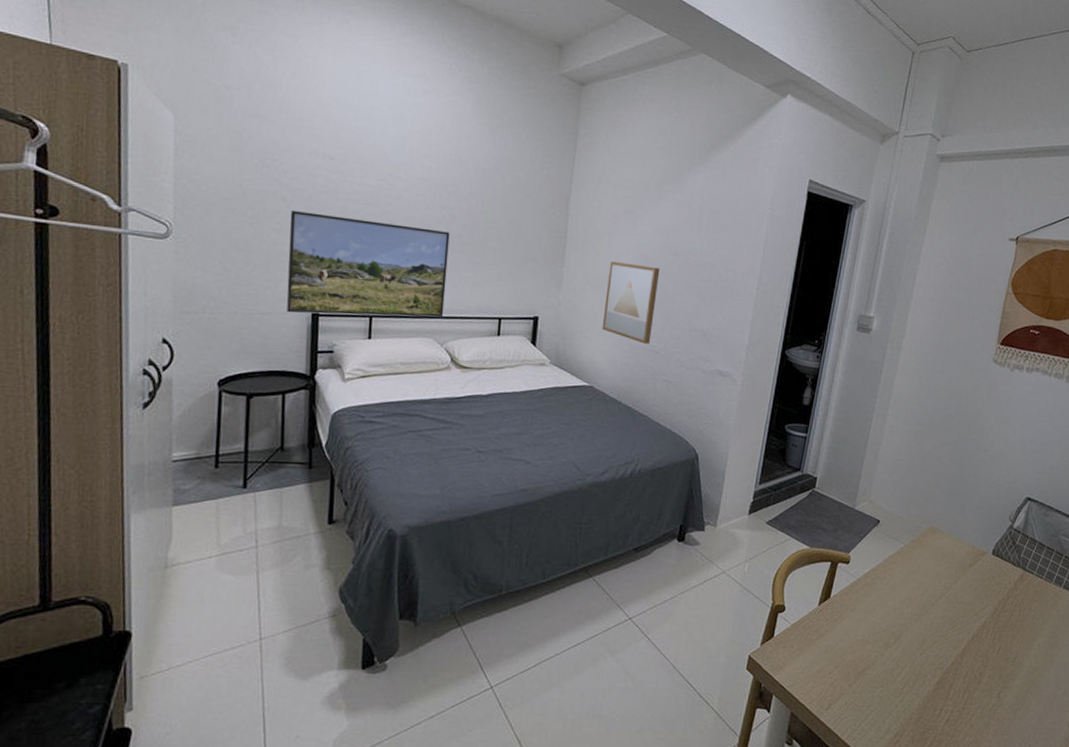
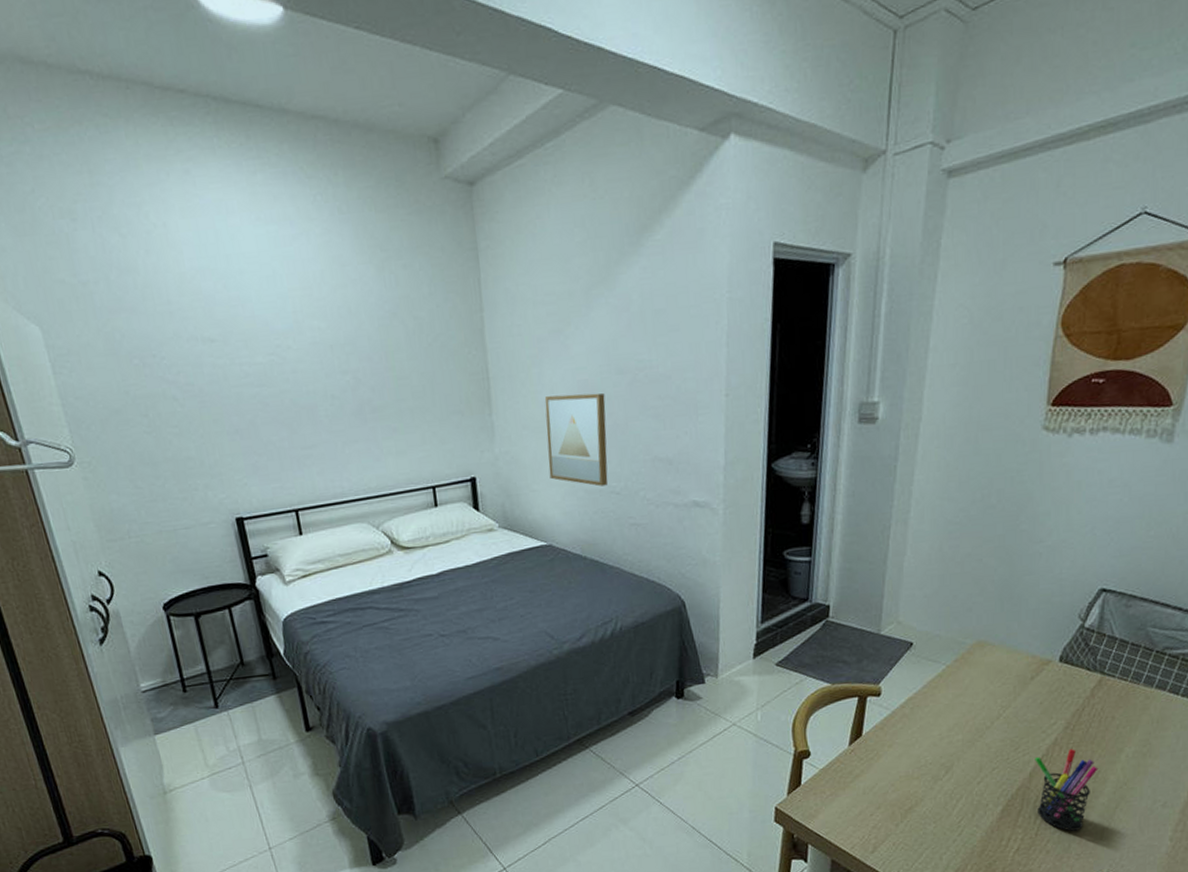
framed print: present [286,209,450,318] -> none [185,399,372,522]
pen holder: none [966,633,1016,708] -> present [1035,749,1098,831]

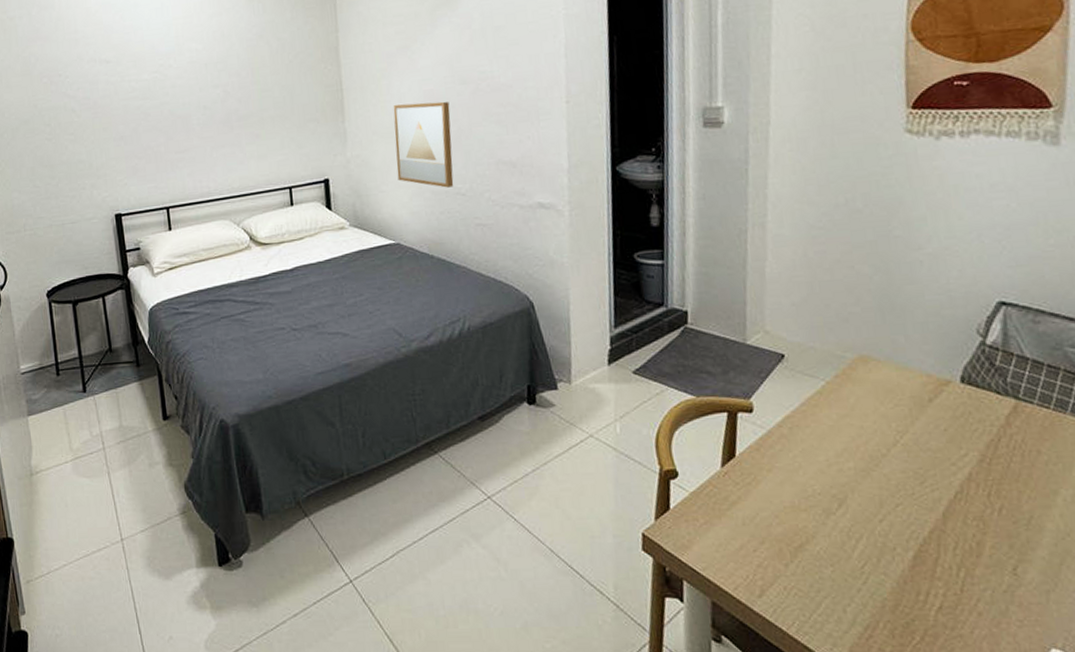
pen holder: present [1035,749,1098,831] -> none [947,487,1030,590]

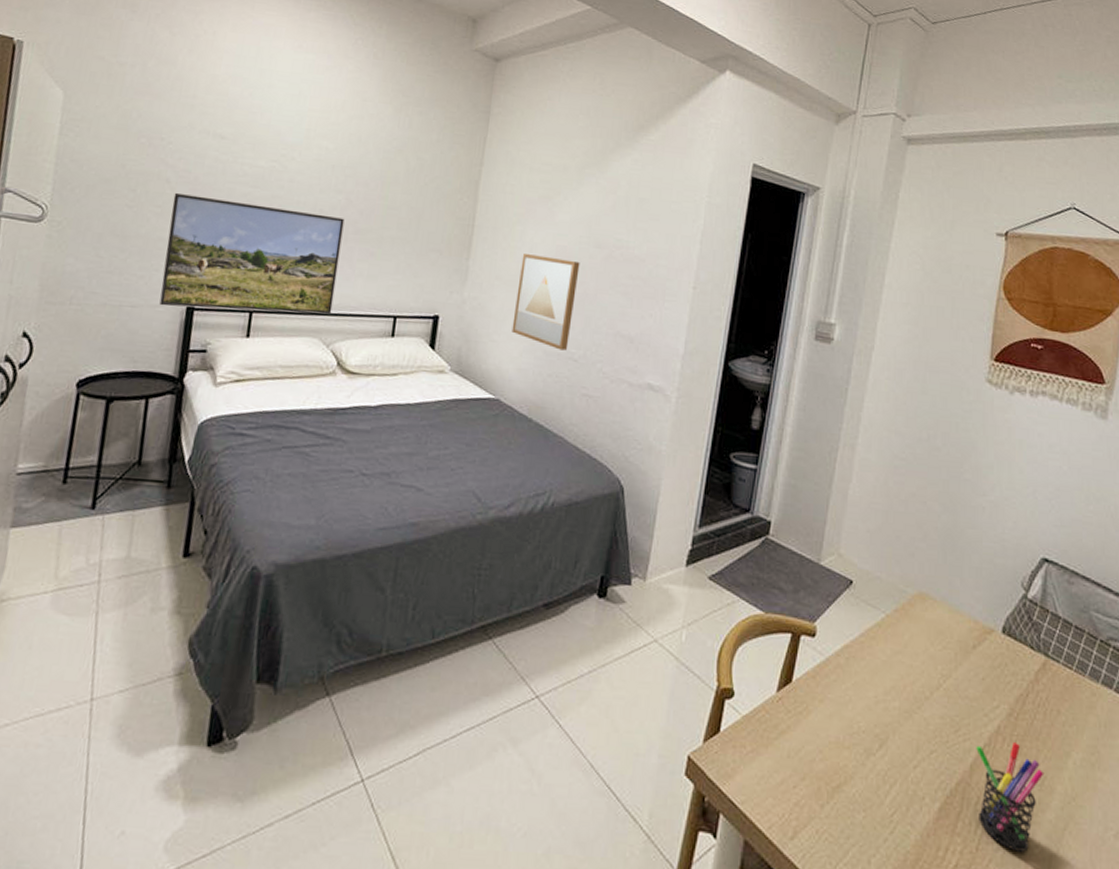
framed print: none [81,109,235,218] -> present [159,192,345,315]
pen holder: none [947,487,1030,590] -> present [976,742,1044,852]

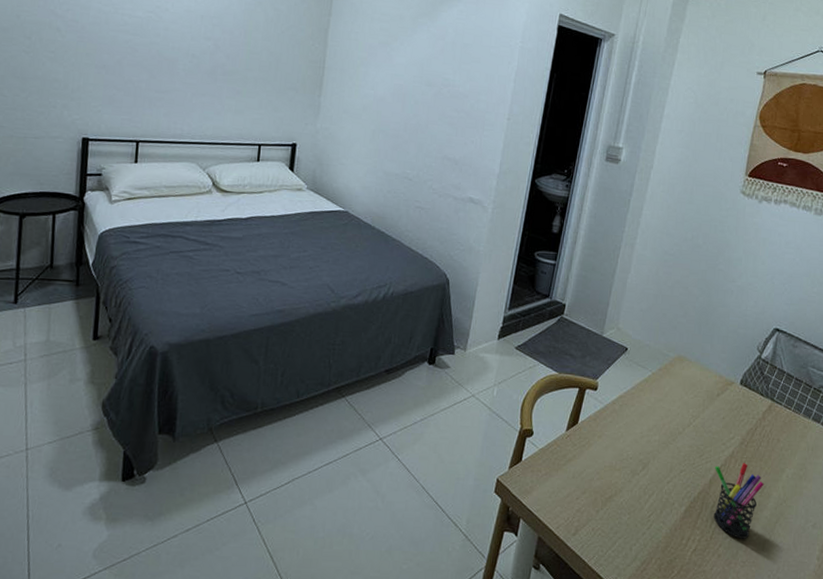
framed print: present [159,192,345,315] -> none [59,39,214,143]
wall art: present [511,254,580,351] -> none [357,91,414,171]

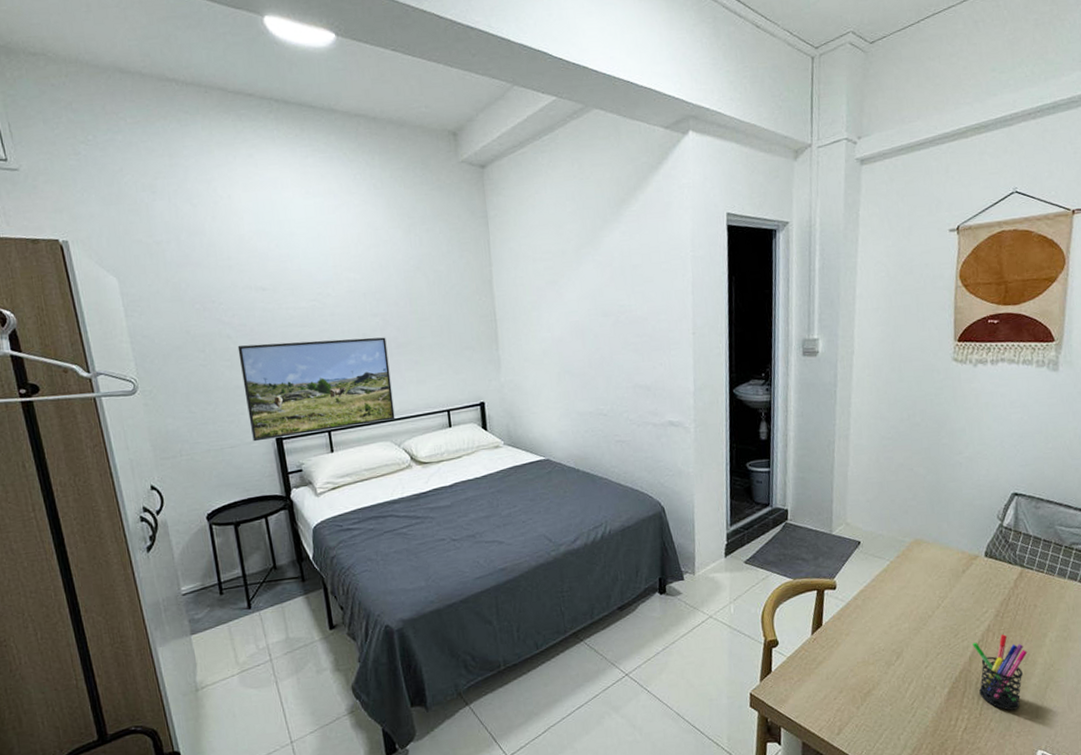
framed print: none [59,39,214,143] -> present [237,337,395,442]

